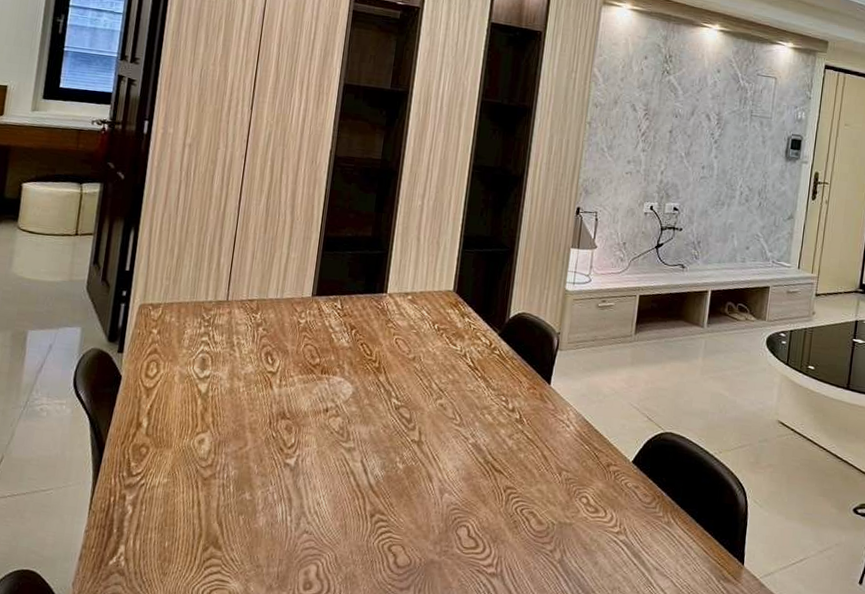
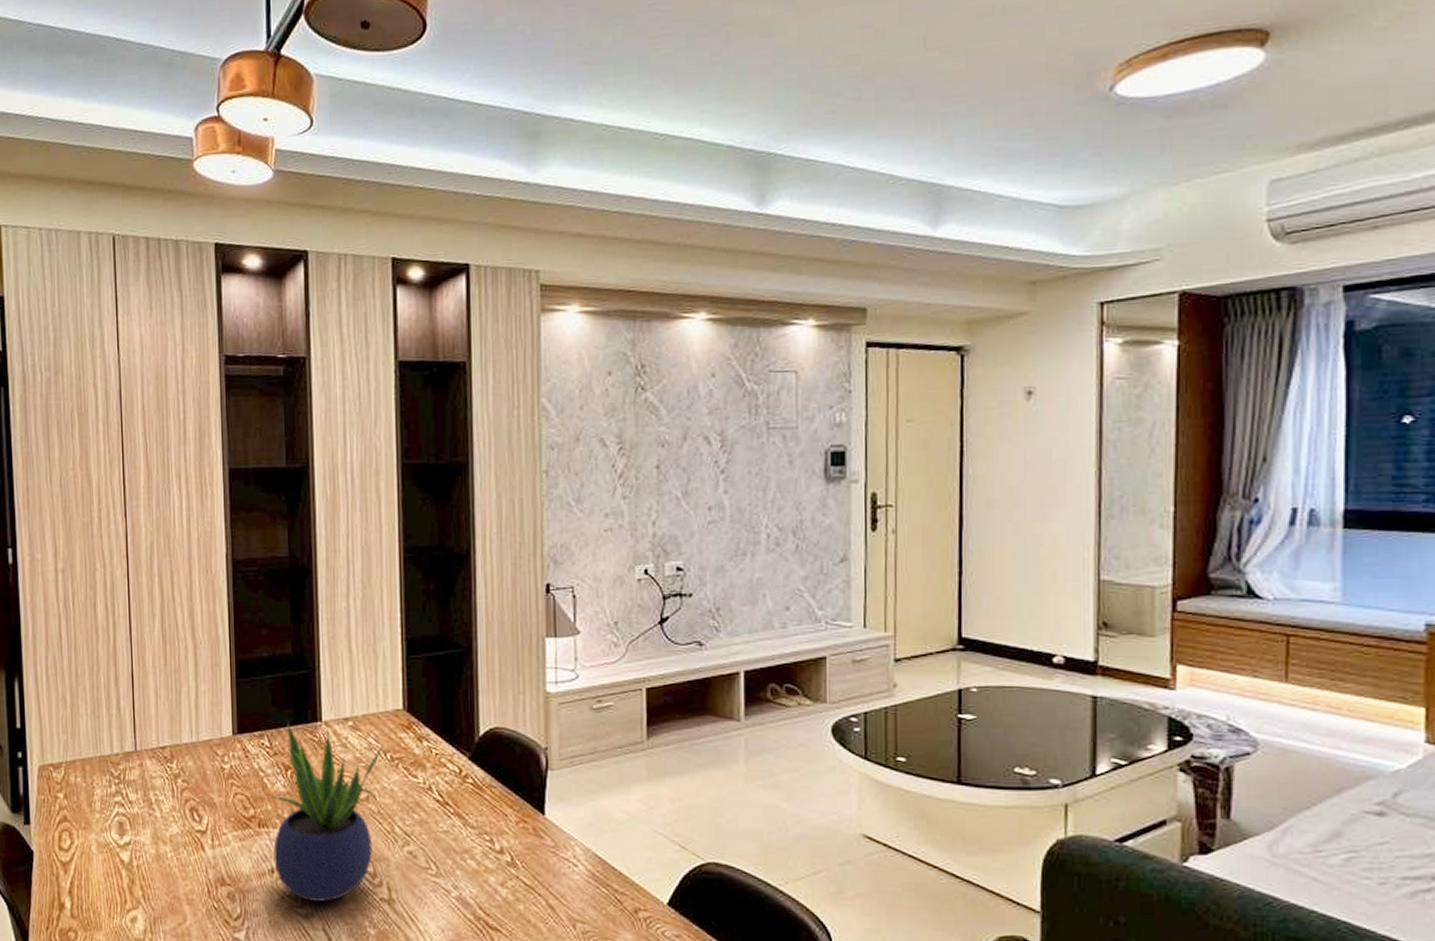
potted plant: none [329,291,434,439] -> present [269,722,384,902]

